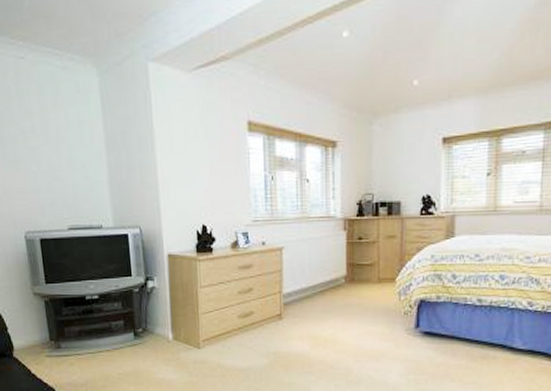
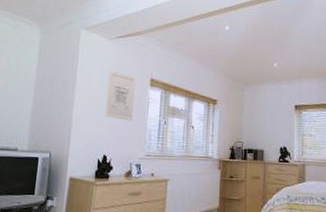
wall art: none [193,115,231,180] -> present [105,70,136,121]

